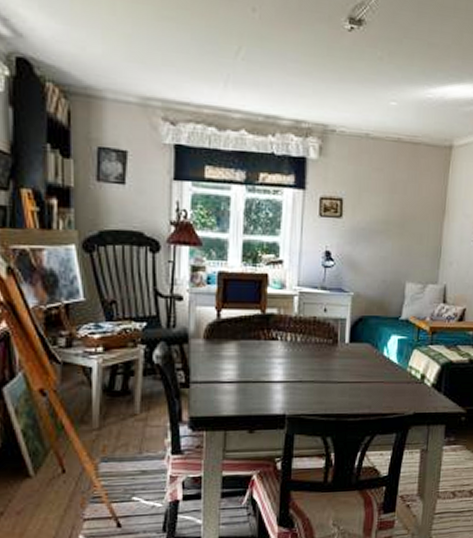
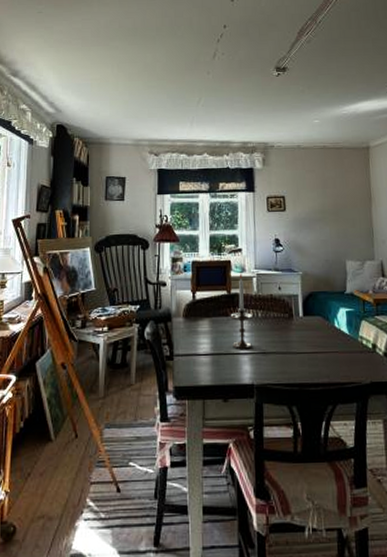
candlestick: none [263,290,291,378] -> present [230,273,253,350]

